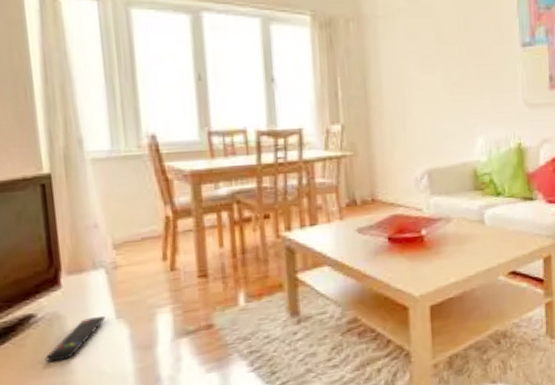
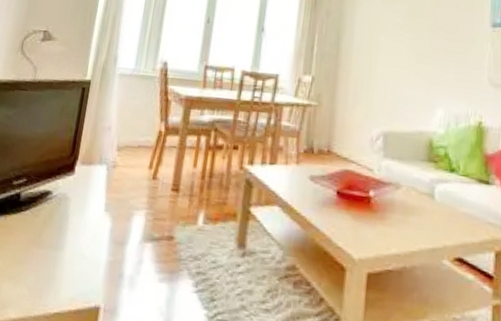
remote control: present [45,316,105,363] -> none [48,205,97,237]

